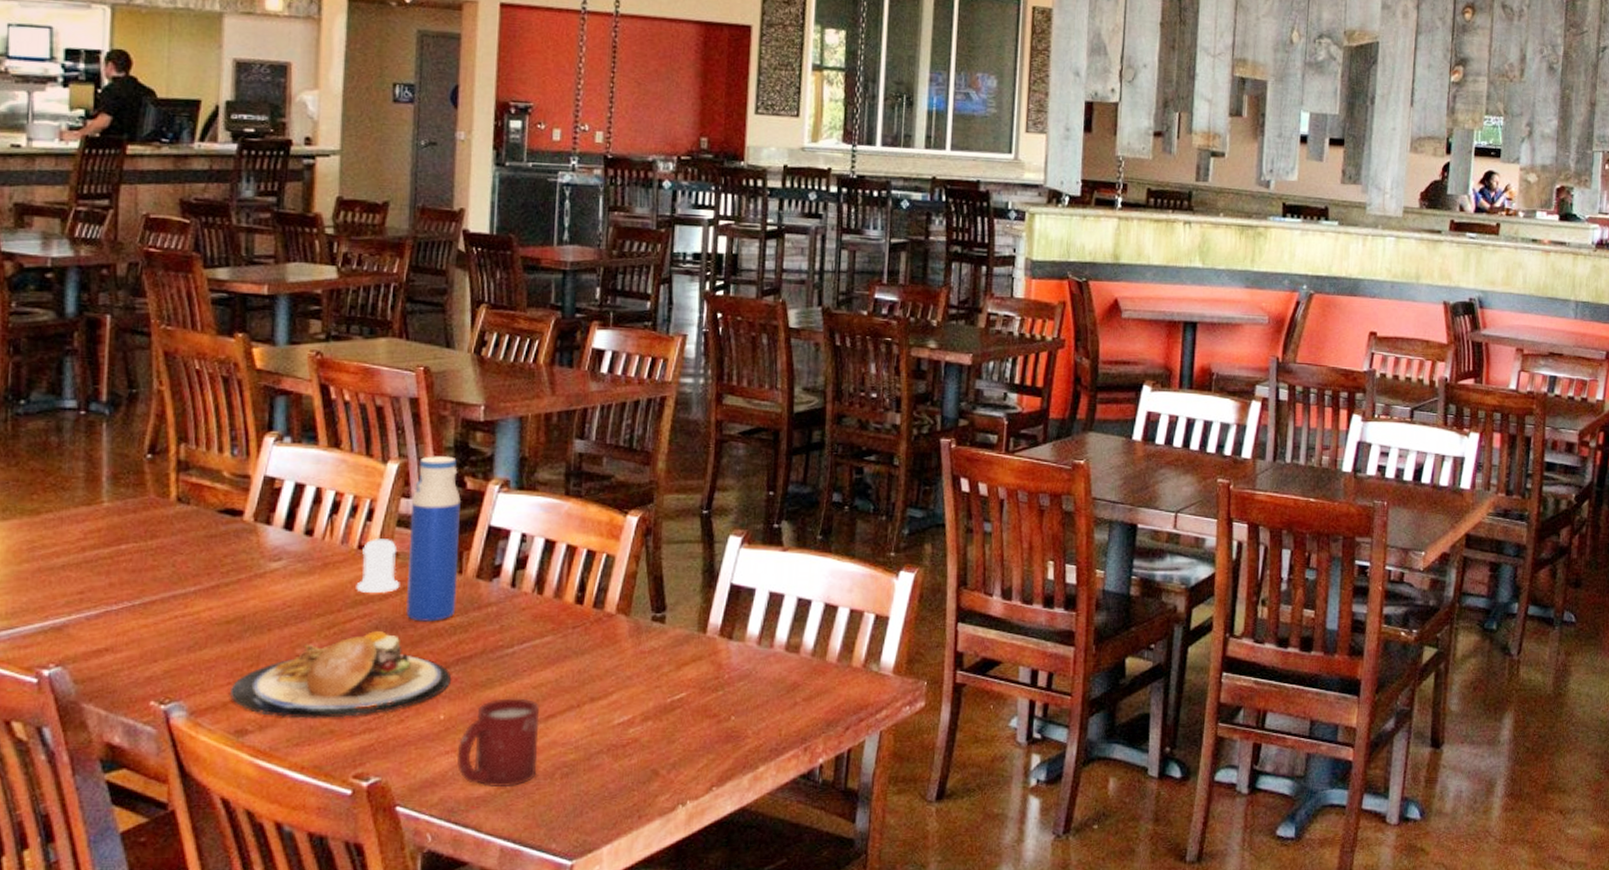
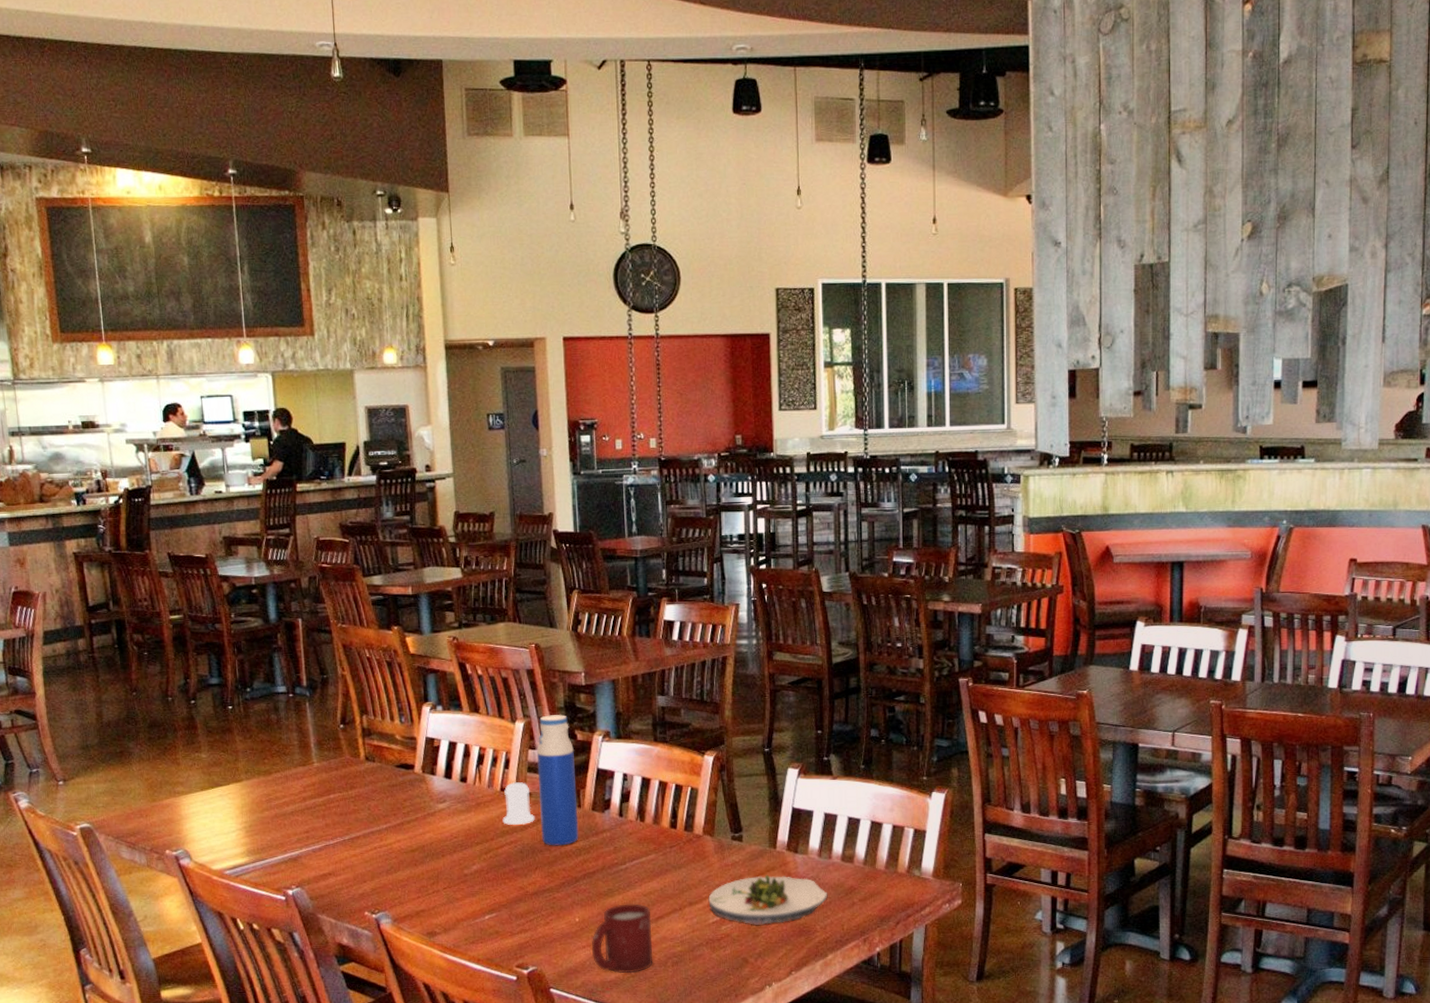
plate: present [229,630,451,718] -> none [420,853,581,923]
salad plate: none [615,665,765,728] -> present [708,874,828,925]

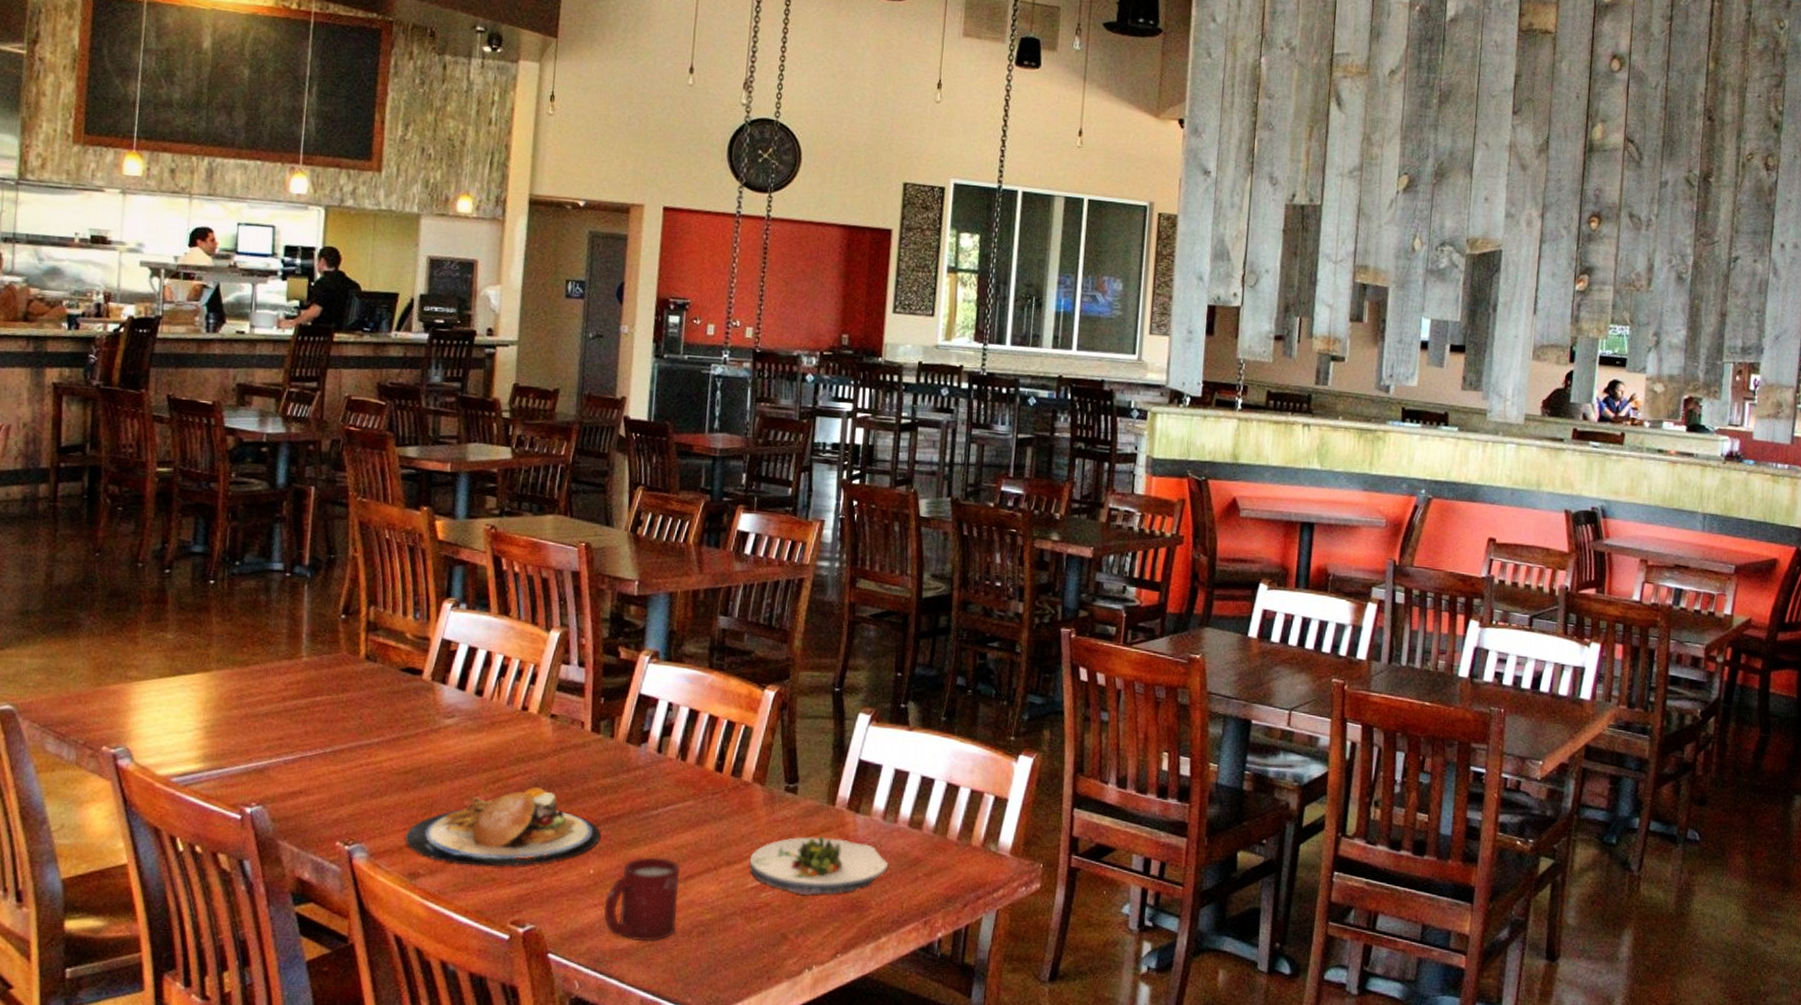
plate: none [420,853,581,923] -> present [404,787,601,867]
salt shaker: present [502,781,535,825] -> none [519,700,558,752]
water bottle: present [536,715,579,846] -> none [562,626,615,781]

